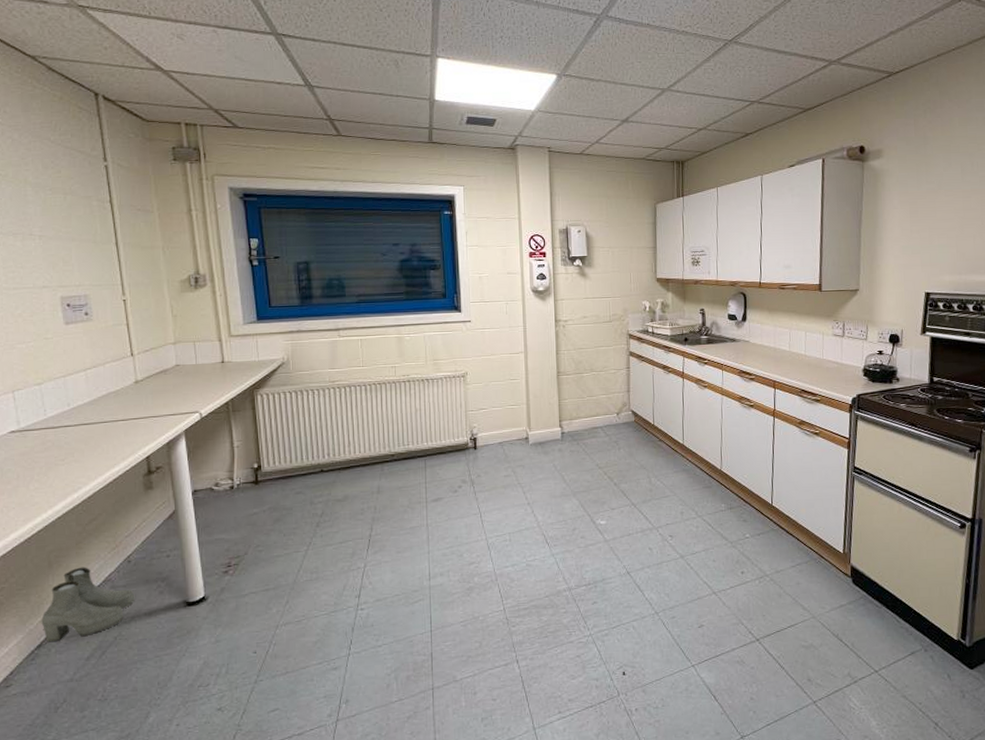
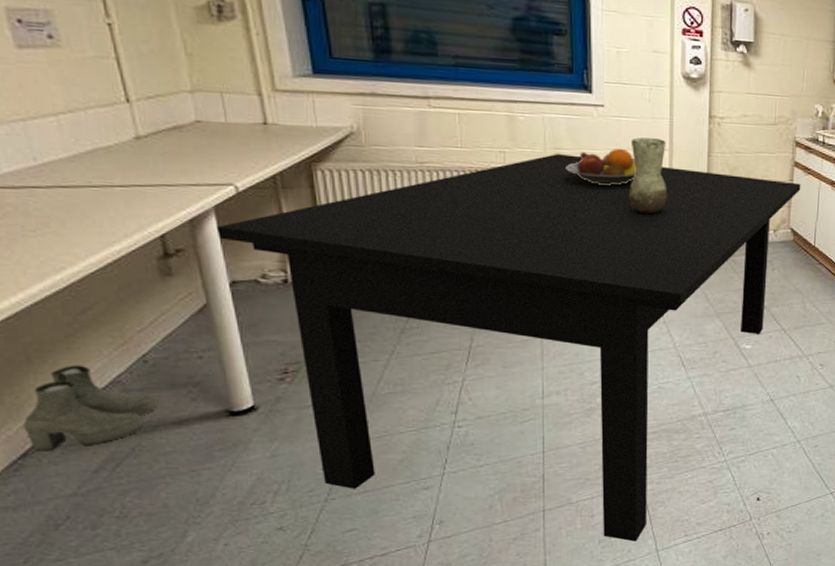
dining table: none [186,364,637,720] -> present [217,154,801,542]
fruit bowl: none [443,354,500,387] -> present [566,148,637,186]
vase: none [493,344,525,409] -> present [628,137,668,215]

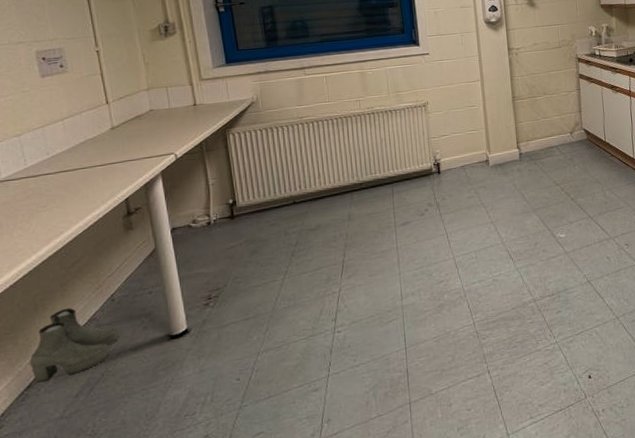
dining table: present [217,154,801,542] -> none [163,91,588,428]
fruit bowl: present [566,148,637,186] -> none [405,84,459,116]
vase: present [628,137,668,215] -> none [451,72,484,134]

